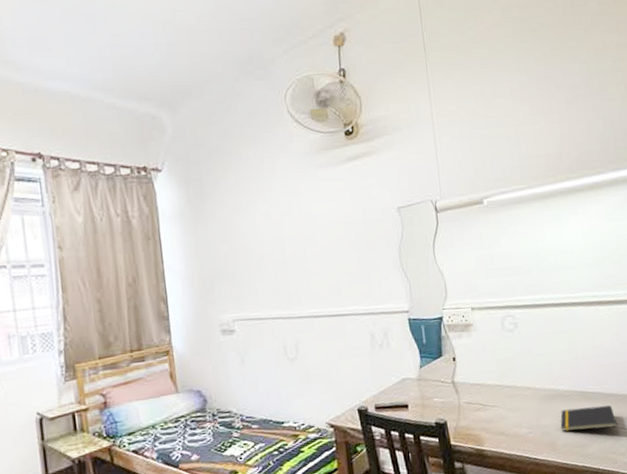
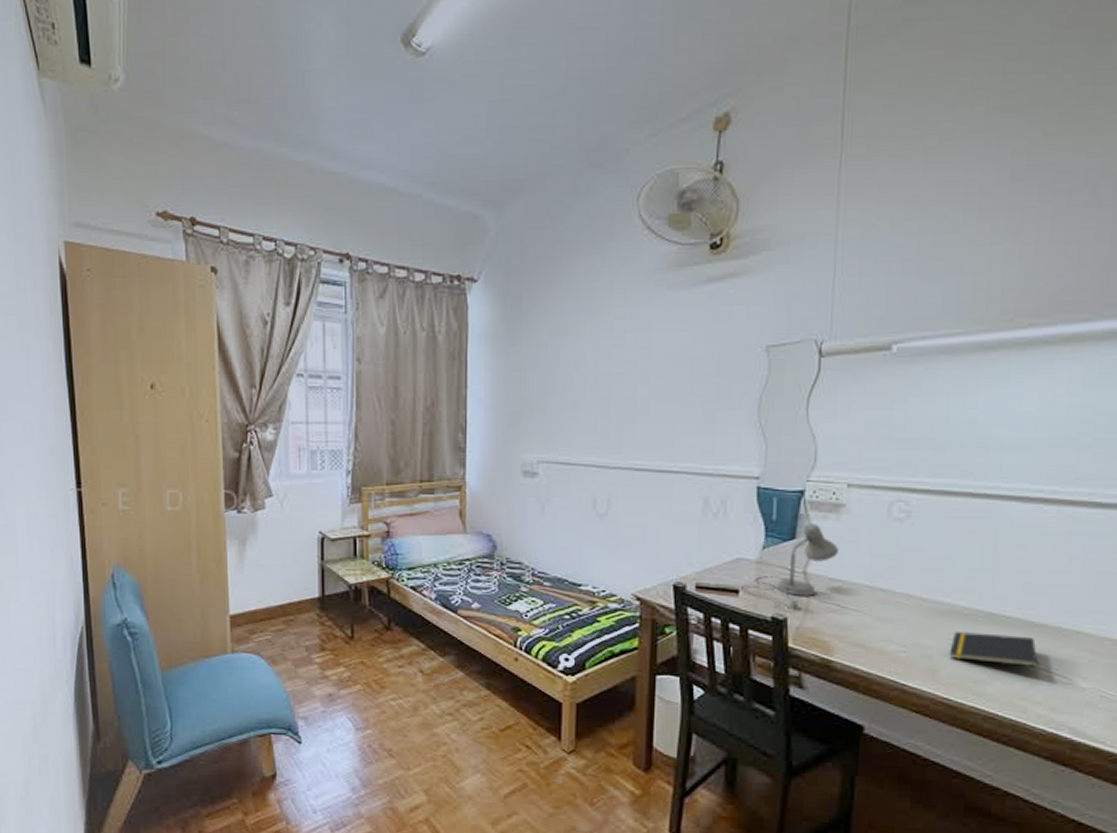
desk lamp: none [408,342,474,415] -> present [740,523,839,610]

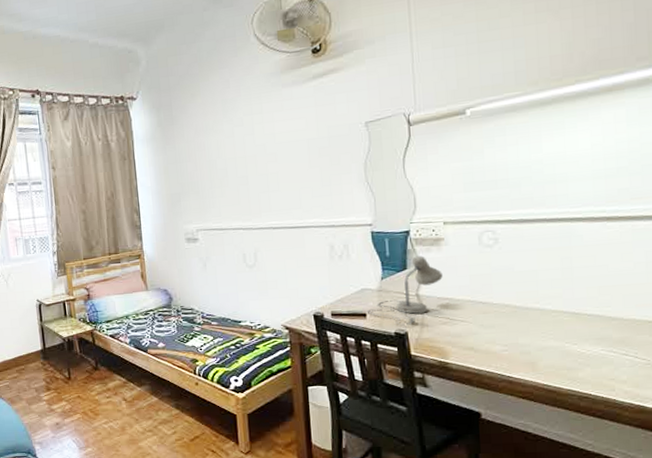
notepad: present [949,632,1038,666] -> none [543,329,619,353]

